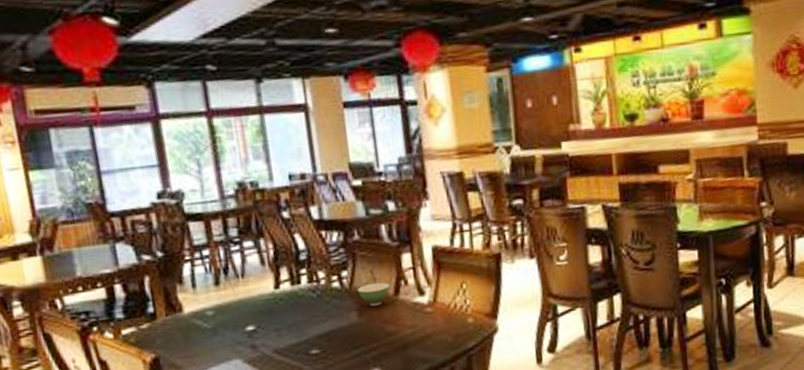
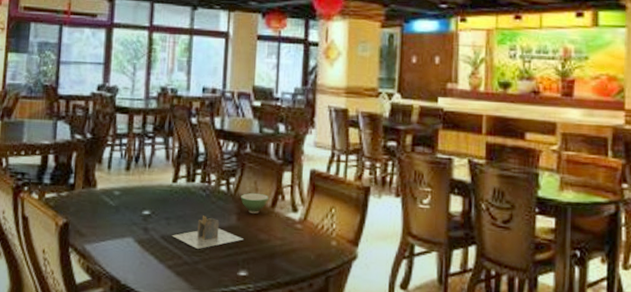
napkin holder: none [285,319,369,357] -> present [171,215,243,250]

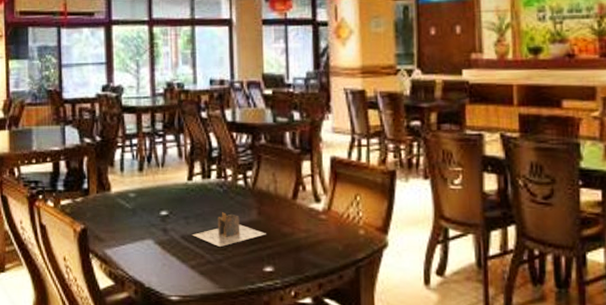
bowl: present [240,193,270,214] -> none [259,185,290,206]

